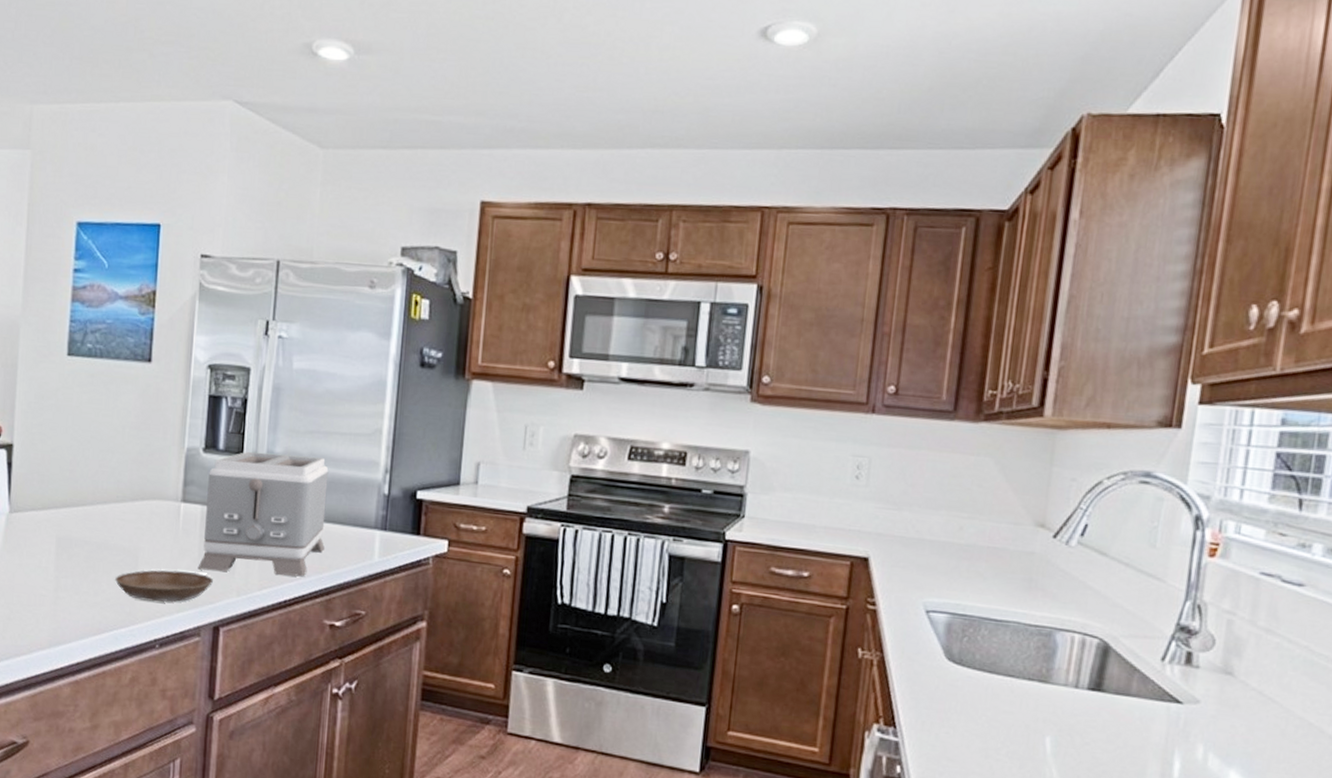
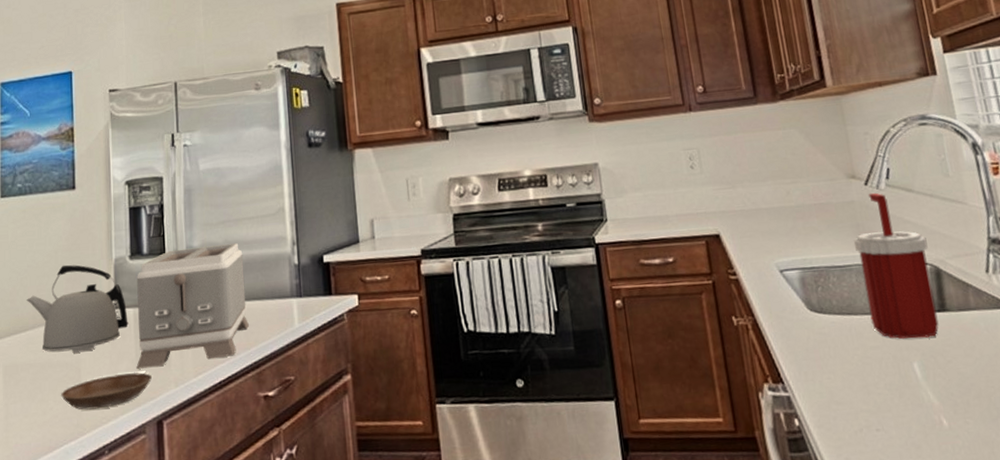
kettle: none [87,443,195,541] -> present [27,265,129,353]
soap dispenser: none [1013,547,1105,715] -> present [853,192,939,339]

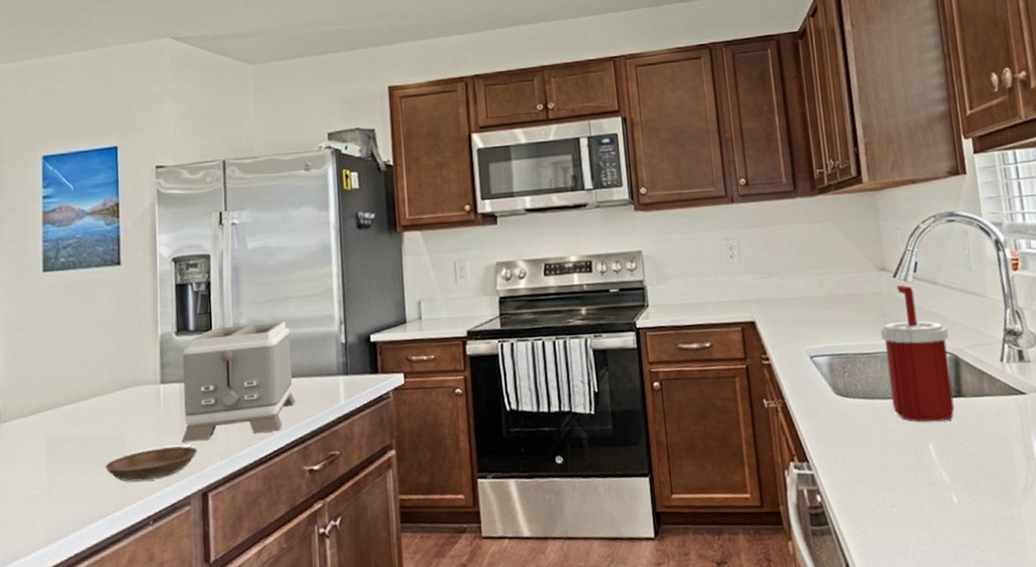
kettle: present [27,265,129,353] -> none [70,339,174,426]

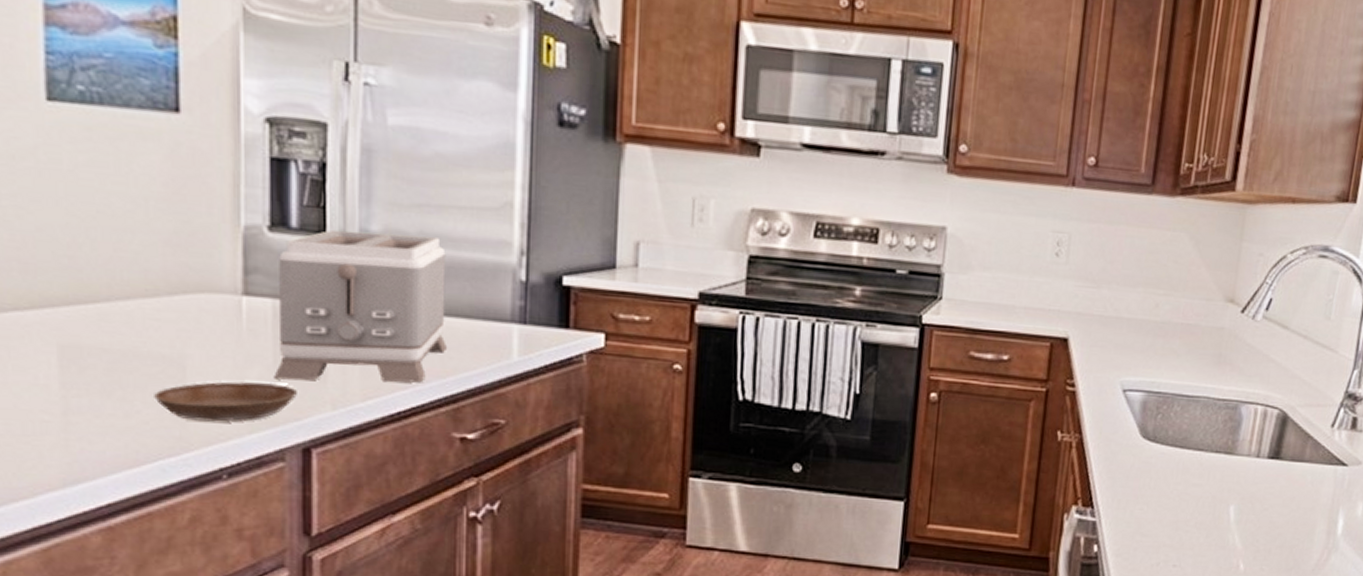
soap dispenser: present [880,284,955,422] -> none [1202,322,1285,483]

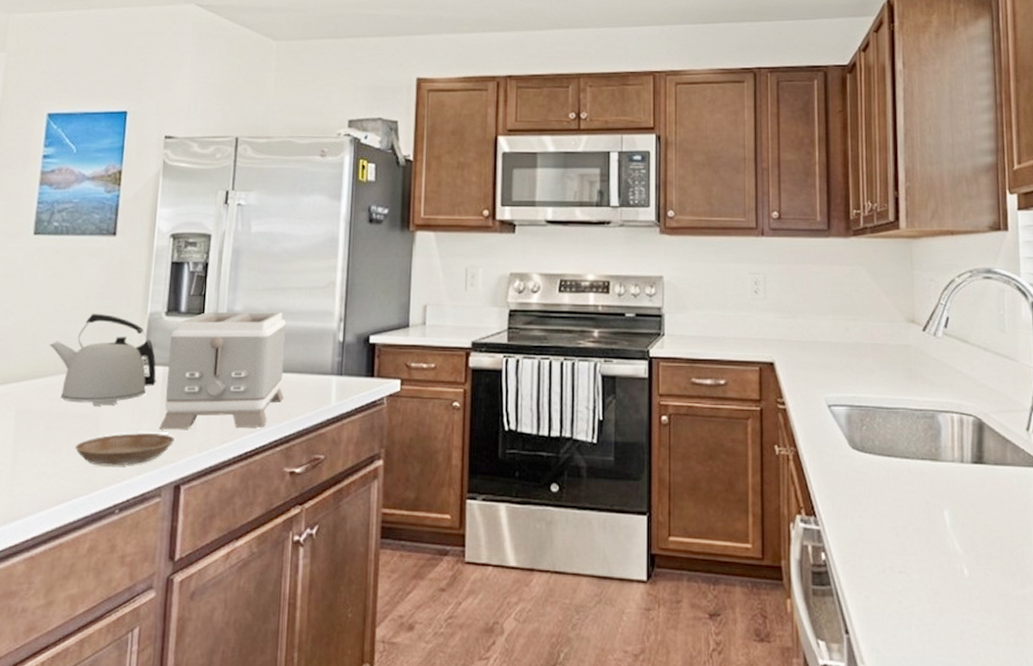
kettle: none [96,220,264,345] -> present [50,313,156,406]

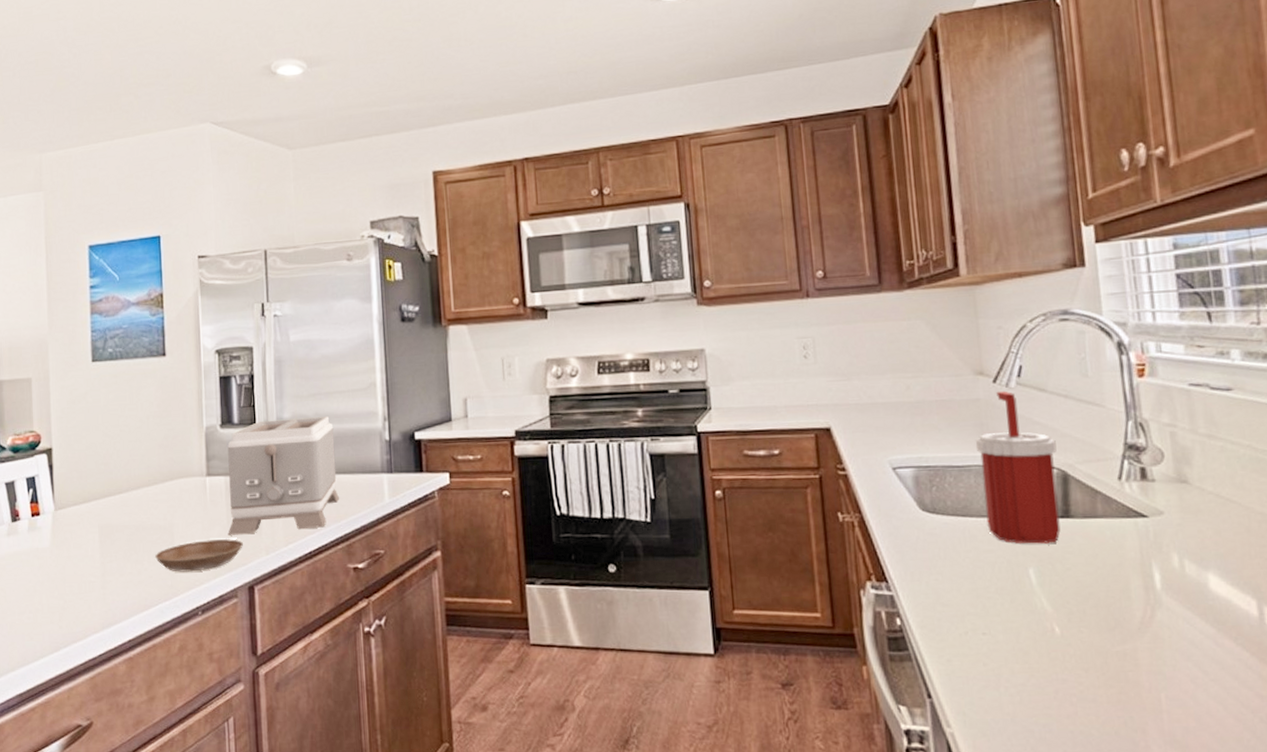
kettle: present [50,313,156,406] -> none [120,431,220,517]
soap dispenser: none [903,339,975,487] -> present [975,391,1061,544]

